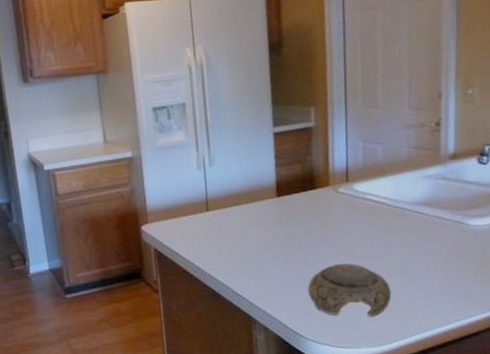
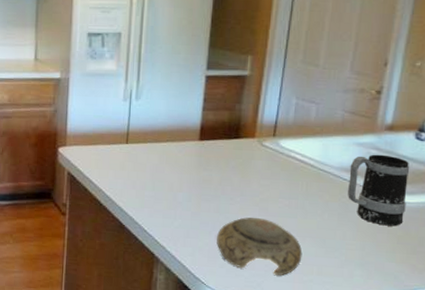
mug: none [422,183,480,252] -> present [348,154,410,227]

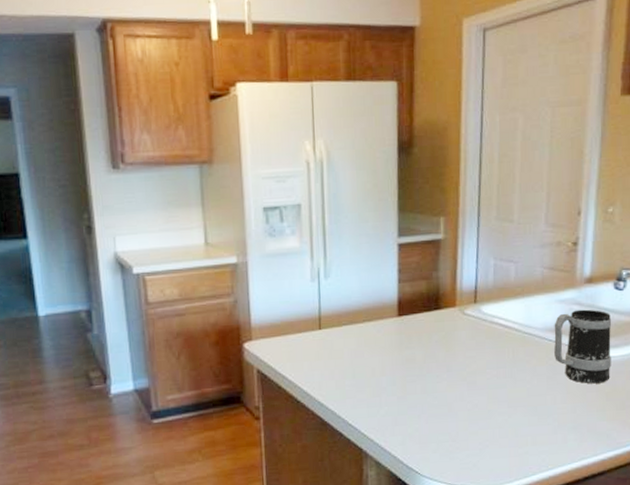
bowl: present [217,217,303,275] -> none [427,393,516,452]

